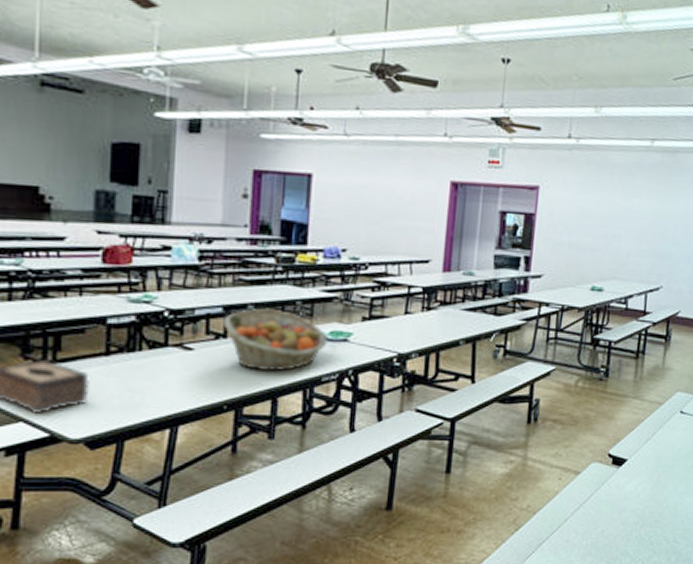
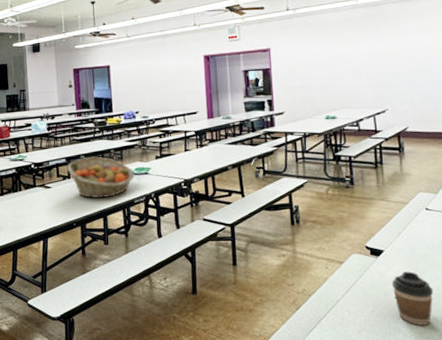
coffee cup: none [628,485,671,548] -> present [391,271,434,325]

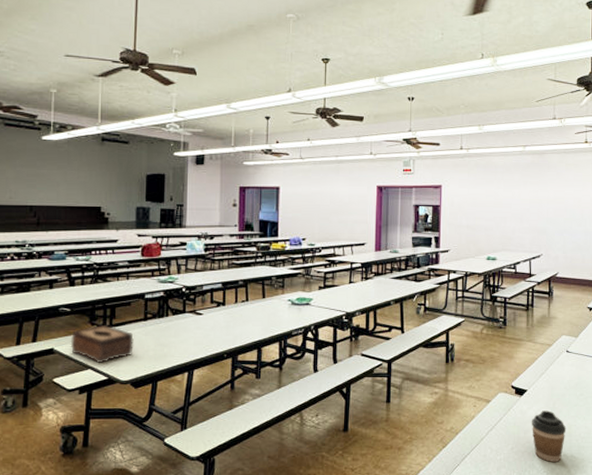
fruit basket: present [67,156,135,198] -> none [222,283,295,328]

